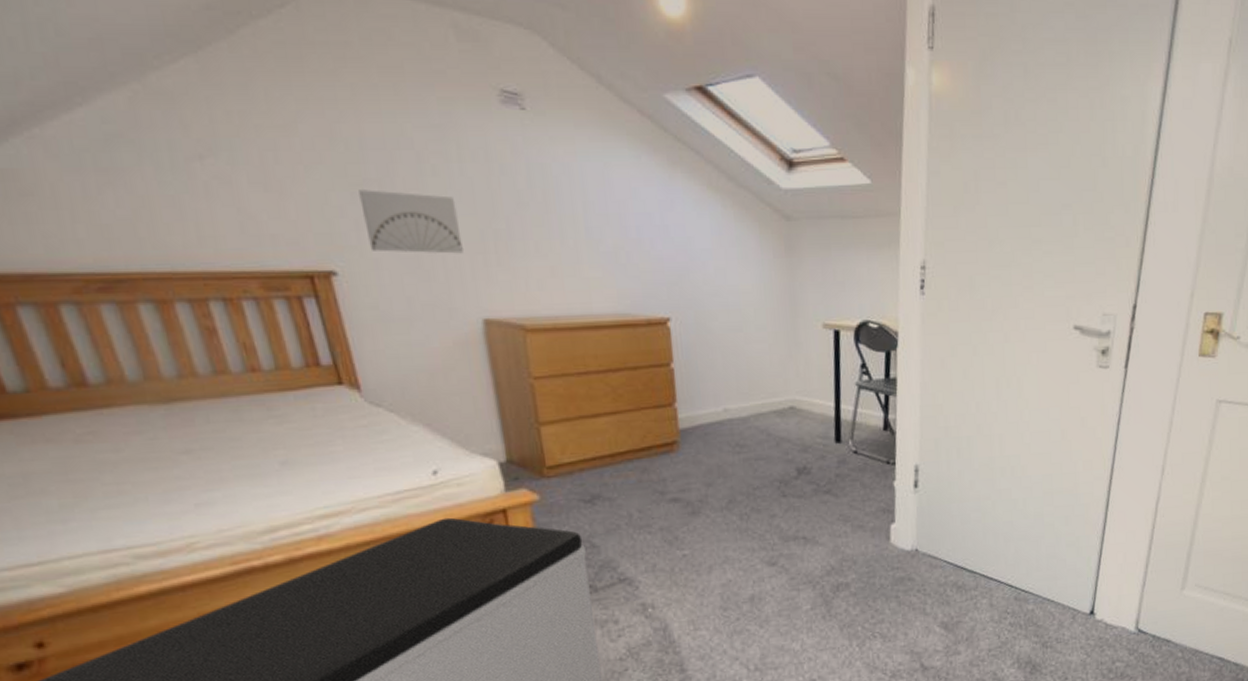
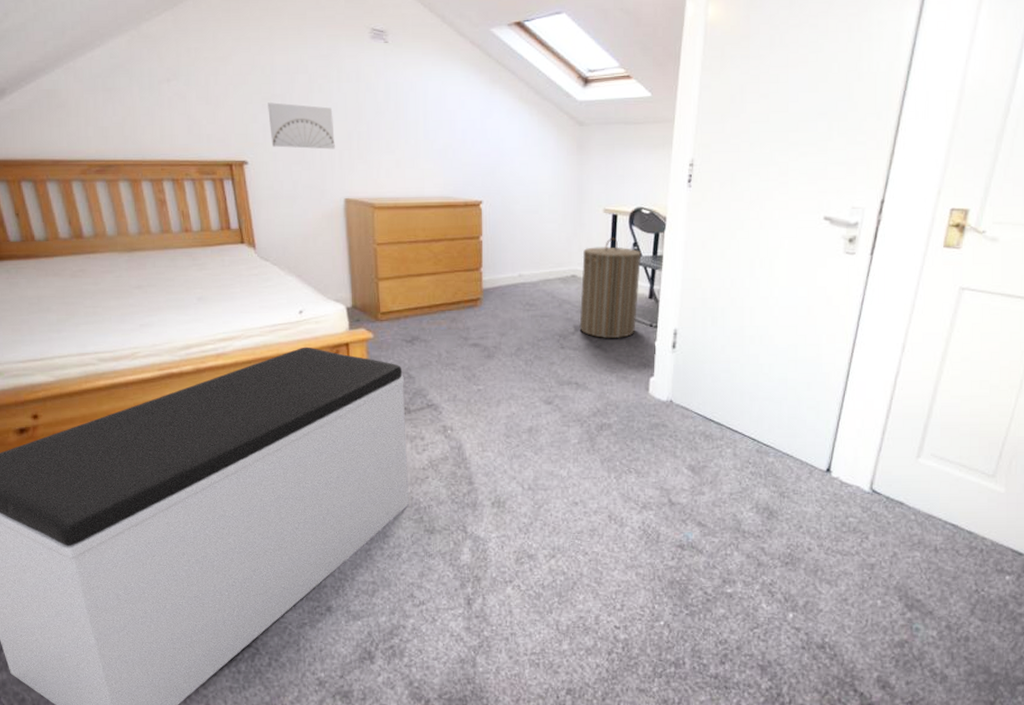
laundry hamper: none [801,358,872,481] -> present [579,237,642,339]

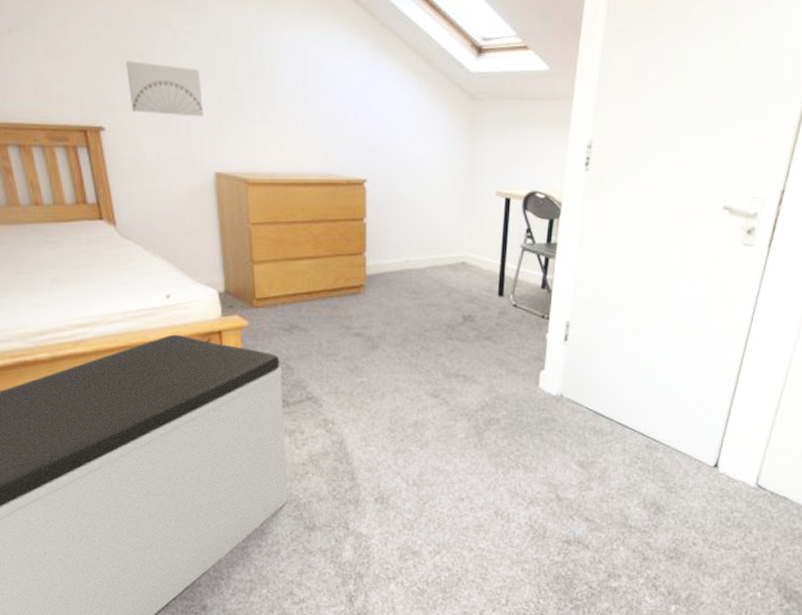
laundry hamper: present [579,237,642,339] -> none [468,222,535,331]

